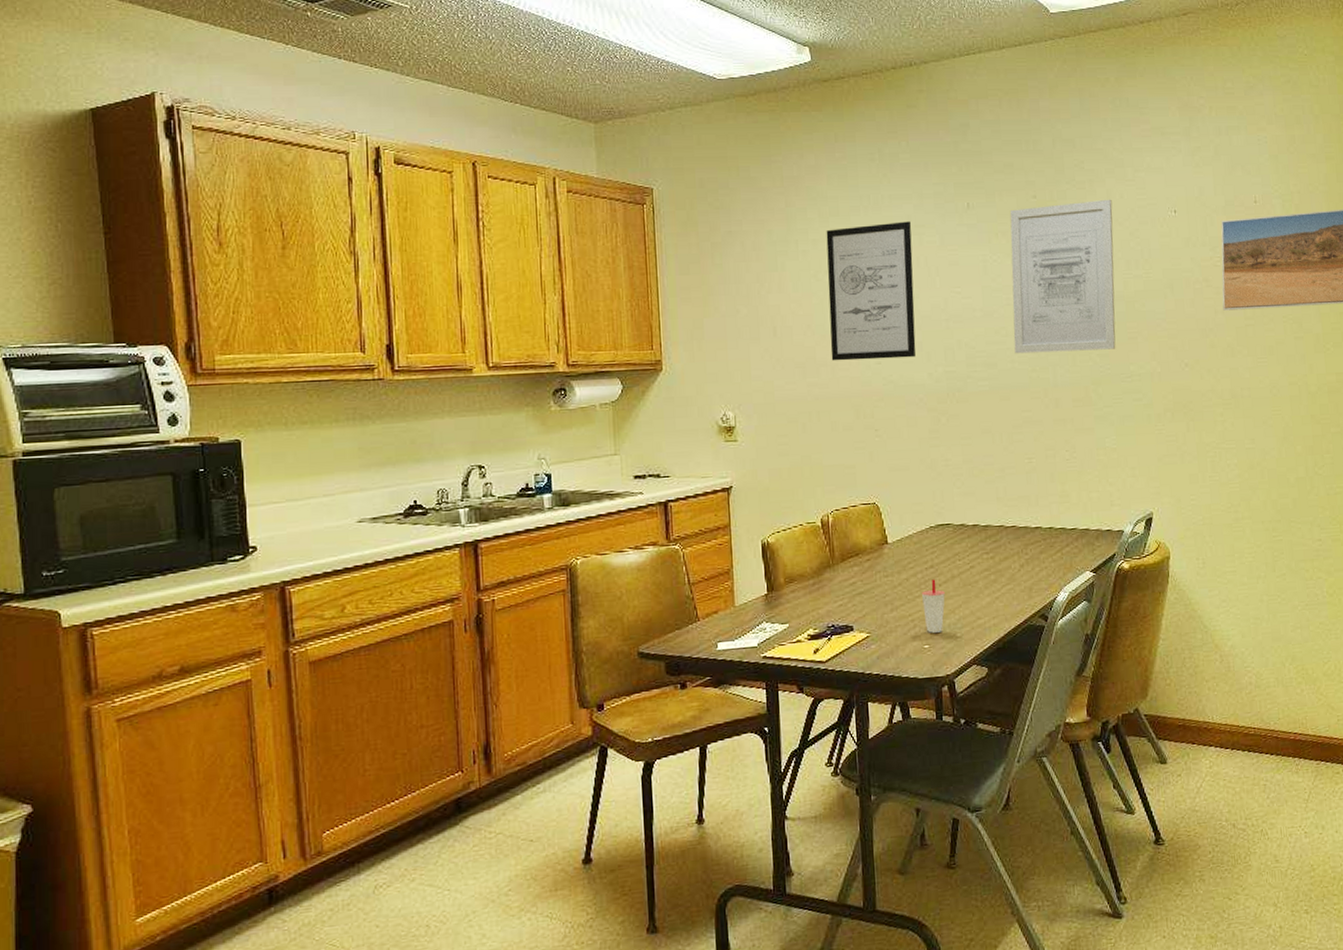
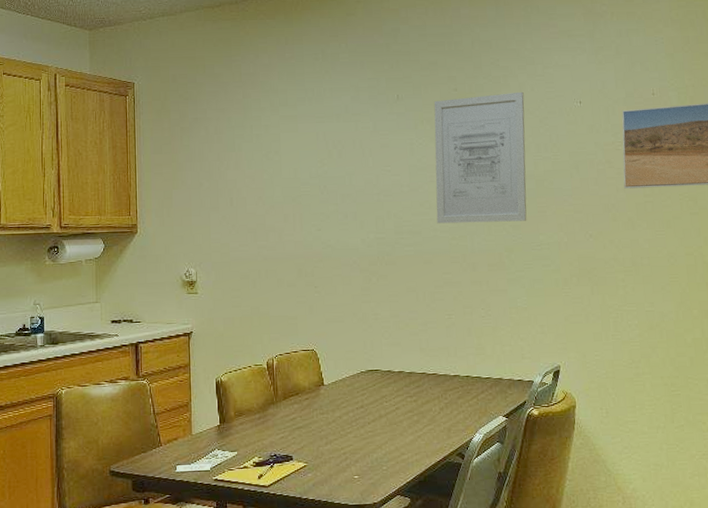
wall art: present [826,221,916,361] -> none [276,110,351,228]
cup: present [921,579,945,633] -> none [352,418,373,465]

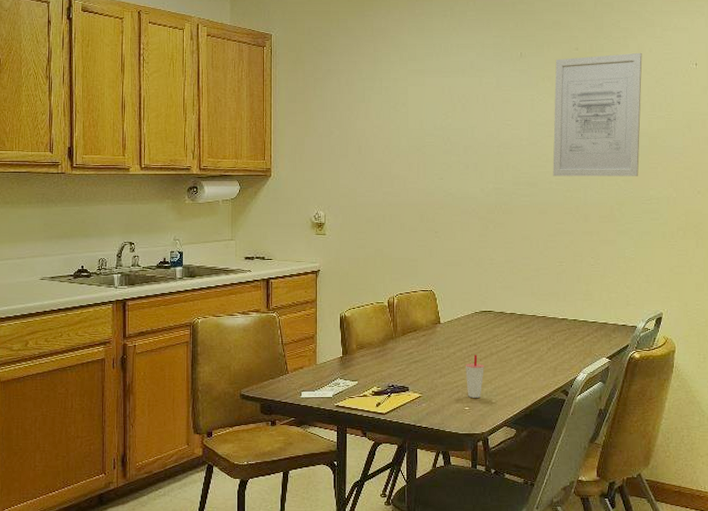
cup: none [352,418,373,465] -> present [465,355,484,398]

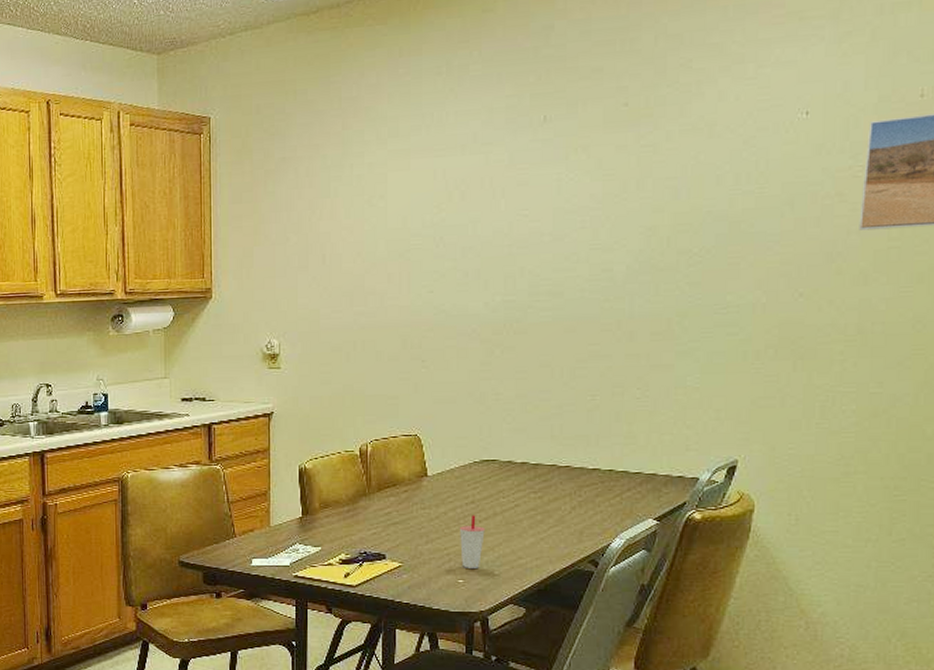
wall art: present [553,52,642,176] -> none [586,102,724,282]

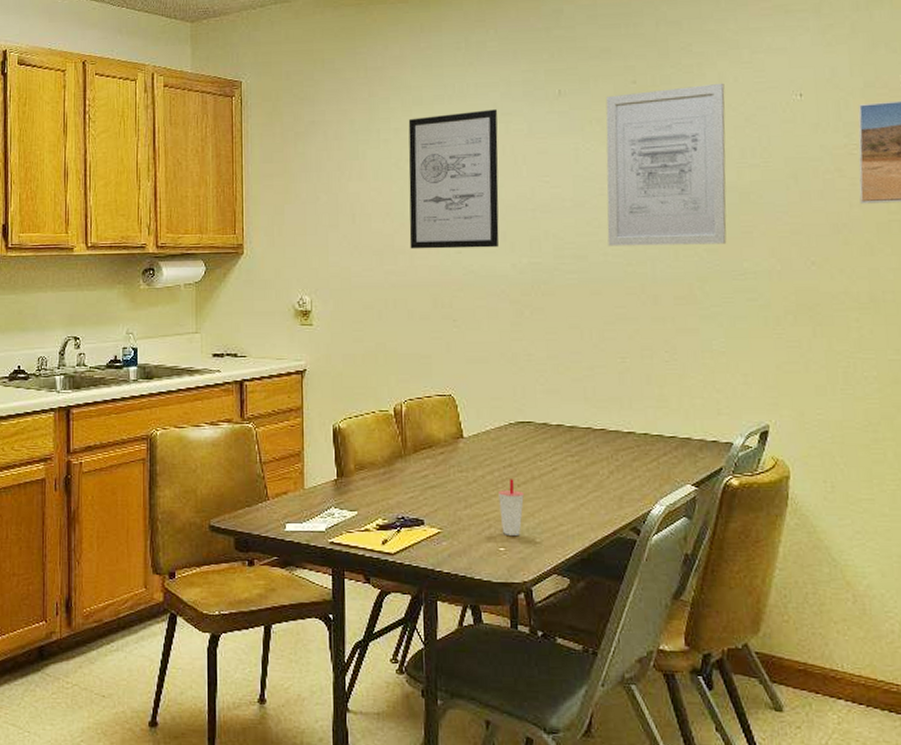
wall art: none [380,139,477,290] -> present [408,109,499,249]
wall art: none [586,102,724,282] -> present [605,83,727,246]

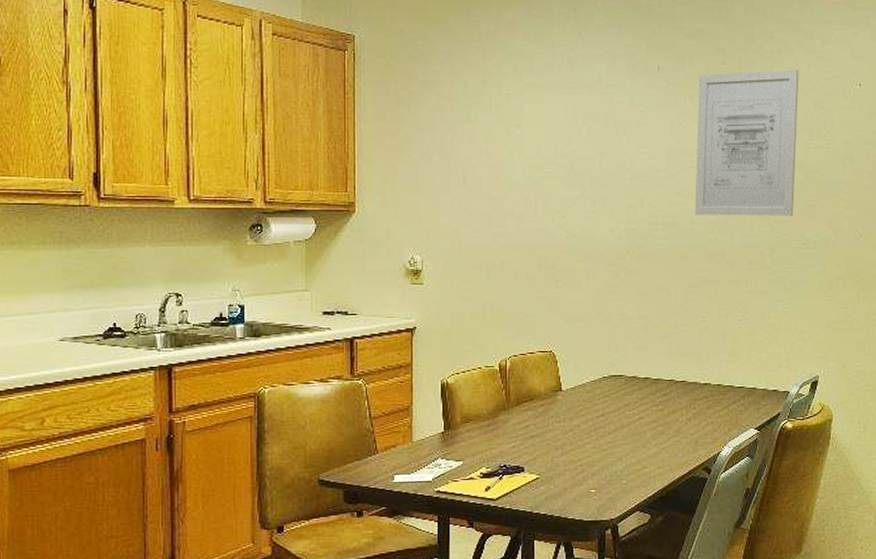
wall art: present [408,109,499,249] -> none [517,80,602,213]
cup: present [497,479,524,535] -> none [590,427,614,478]

